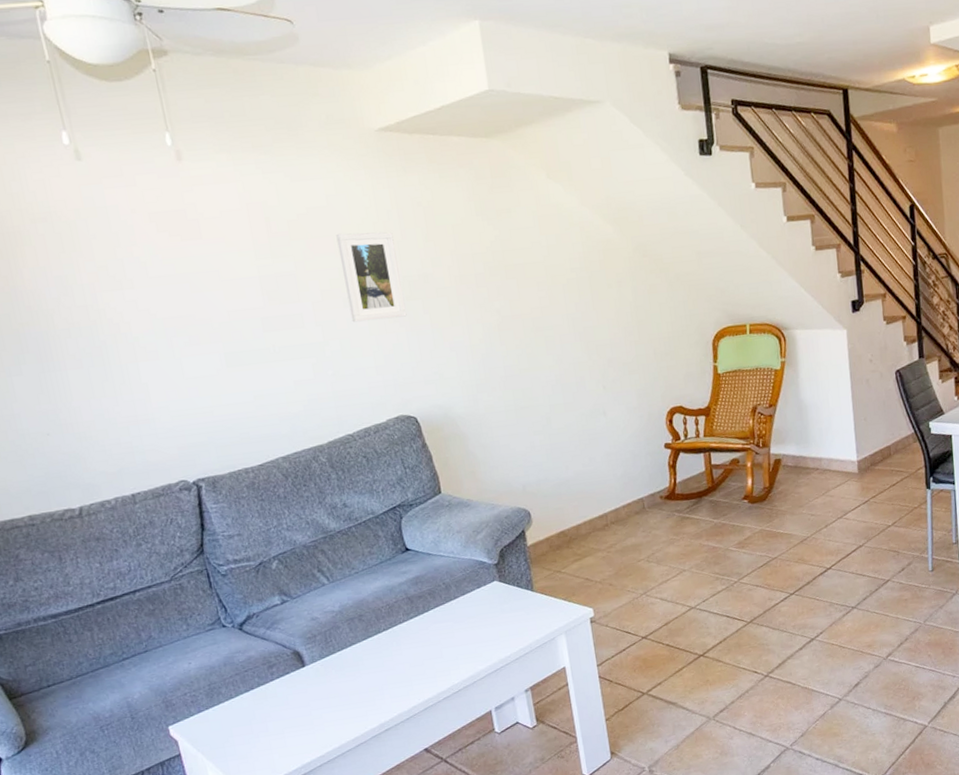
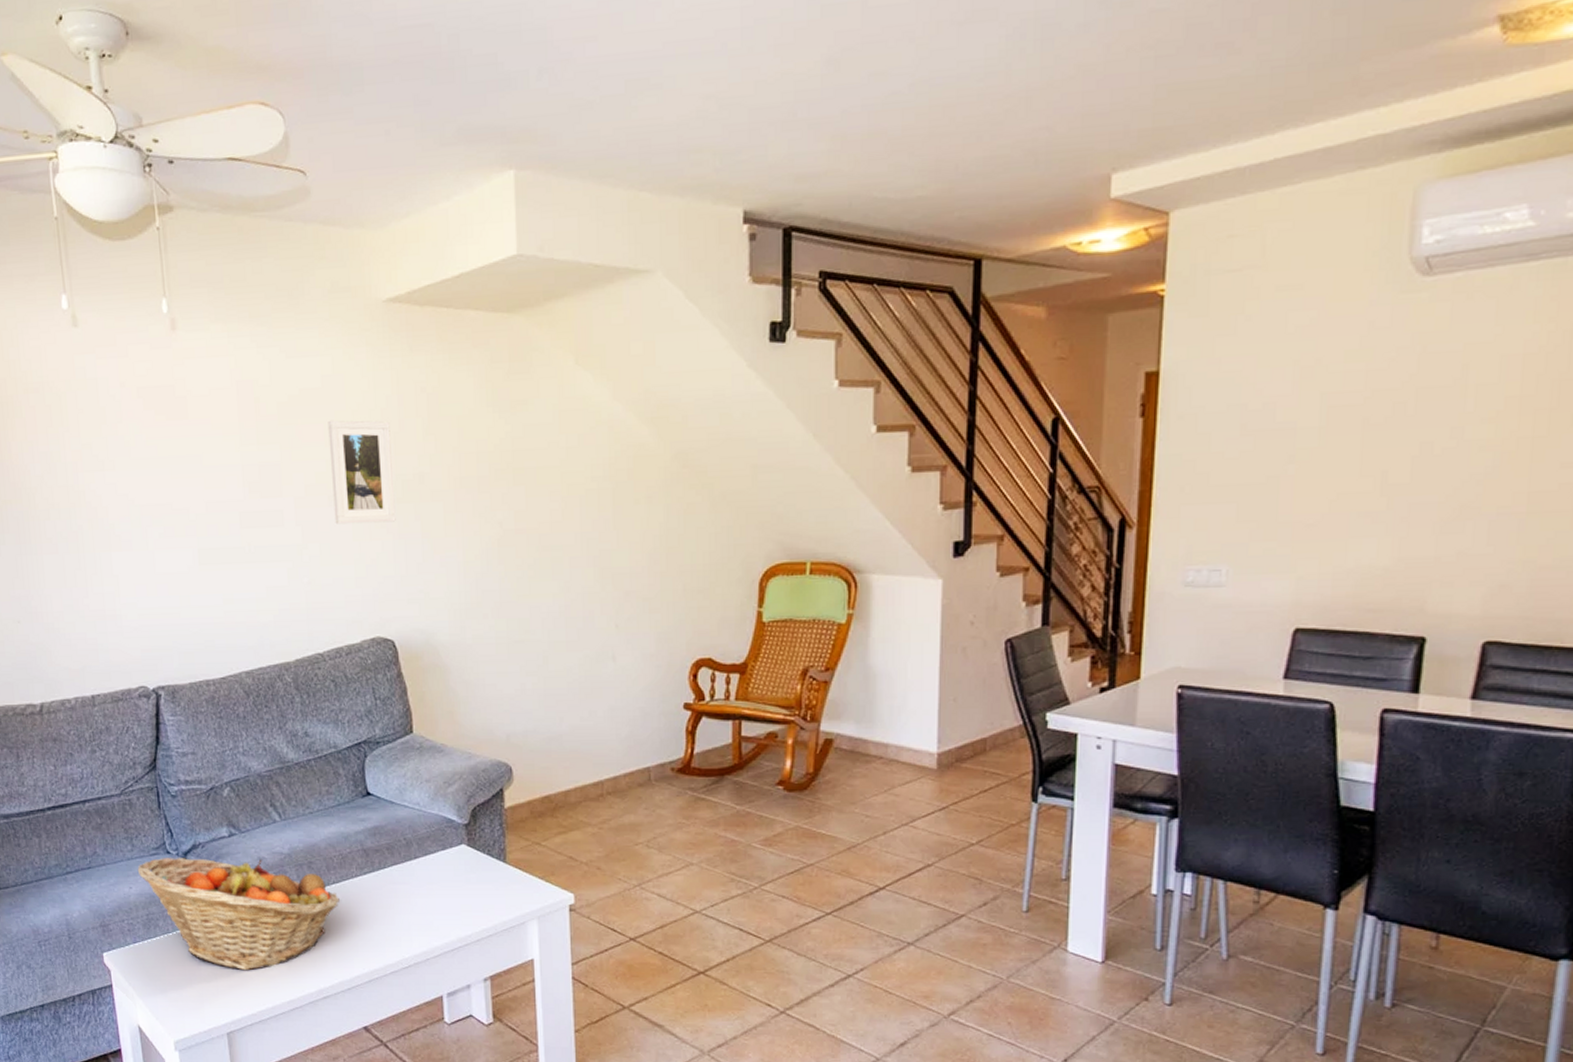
fruit basket: none [194,619,391,720] -> present [137,858,340,971]

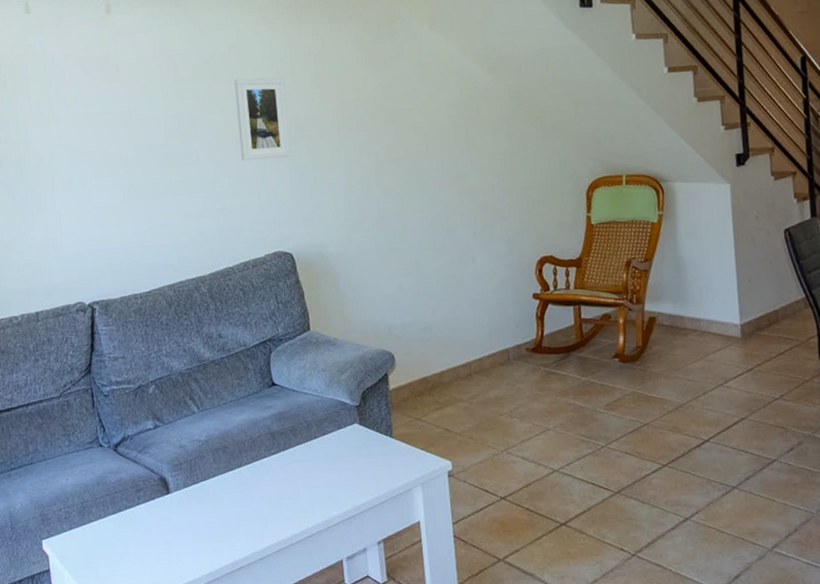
fruit basket: present [137,858,340,971] -> none [73,447,251,549]

